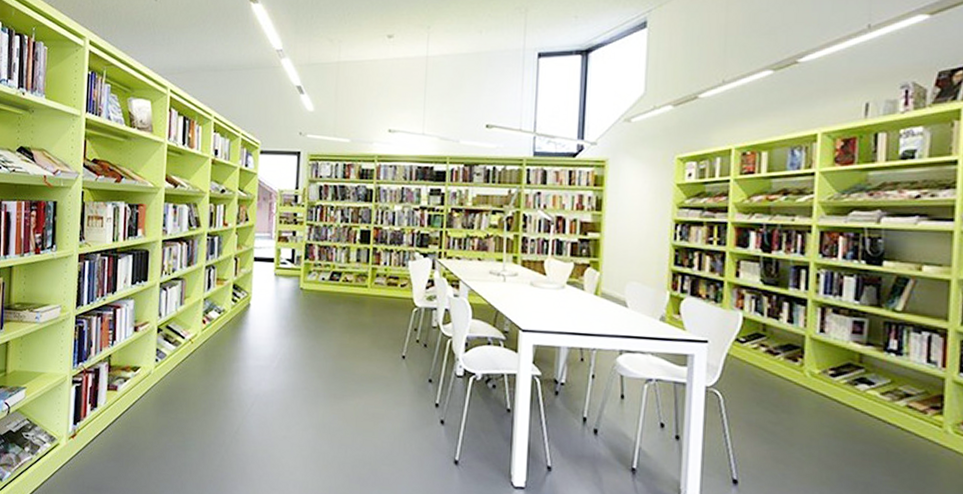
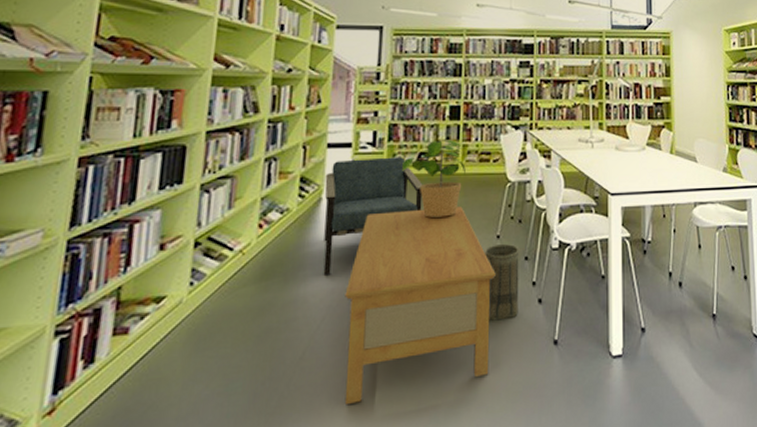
armchair: none [252,273,335,369] -> present [323,157,423,275]
coffee table: none [269,322,400,478] -> present [344,206,496,404]
potted plant: none [317,261,374,333] -> present [402,140,466,218]
basket: none [391,364,424,433] -> present [485,244,519,321]

